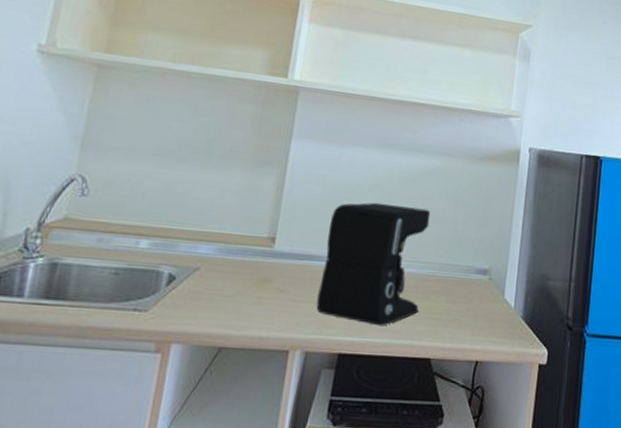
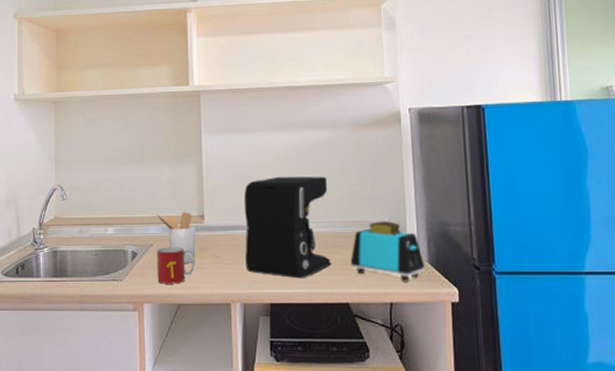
mug: none [196,273,254,321] -> present [157,247,195,284]
utensil holder: none [212,229,262,296] -> present [156,212,196,263]
toaster: none [440,267,519,339] -> present [350,221,425,282]

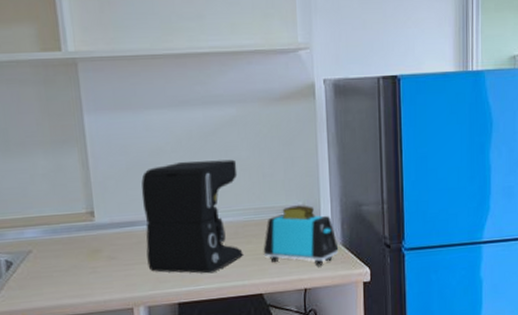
utensil holder: present [156,212,196,263] -> none [33,209,87,269]
mug: present [157,247,195,284] -> none [37,251,88,295]

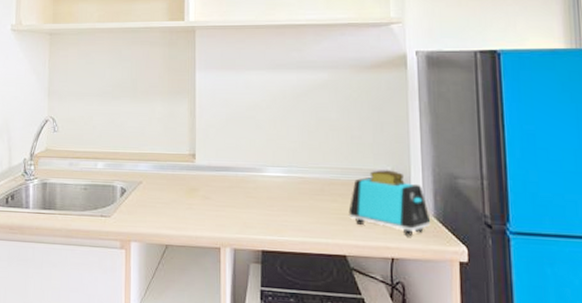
coffee maker: present [141,159,243,274] -> none [237,117,328,226]

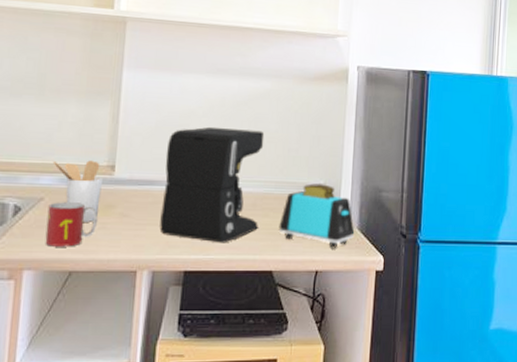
mug: none [145,185,185,224] -> present [45,202,98,247]
utensil holder: none [147,150,186,203] -> present [52,160,102,222]
coffee maker: none [237,117,328,226] -> present [159,126,265,244]

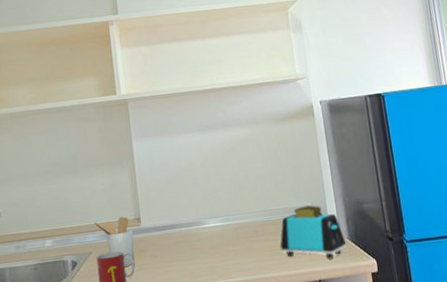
coffee maker: present [159,126,265,244] -> none [177,170,263,268]

